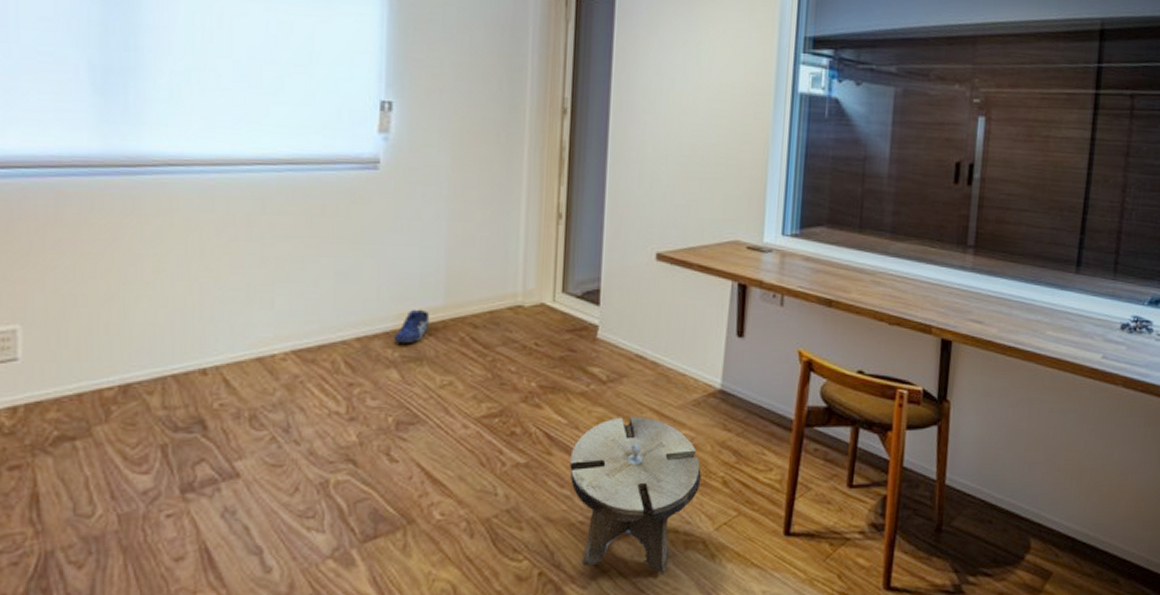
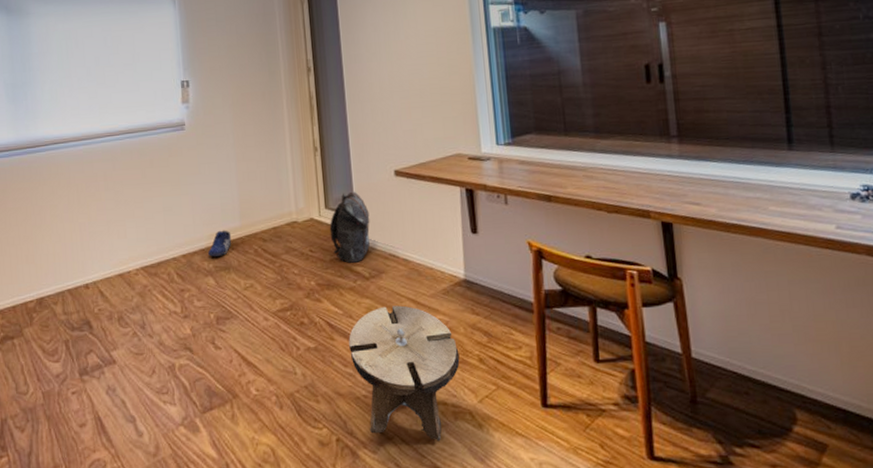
backpack: none [564,274,618,362] -> present [329,191,370,263]

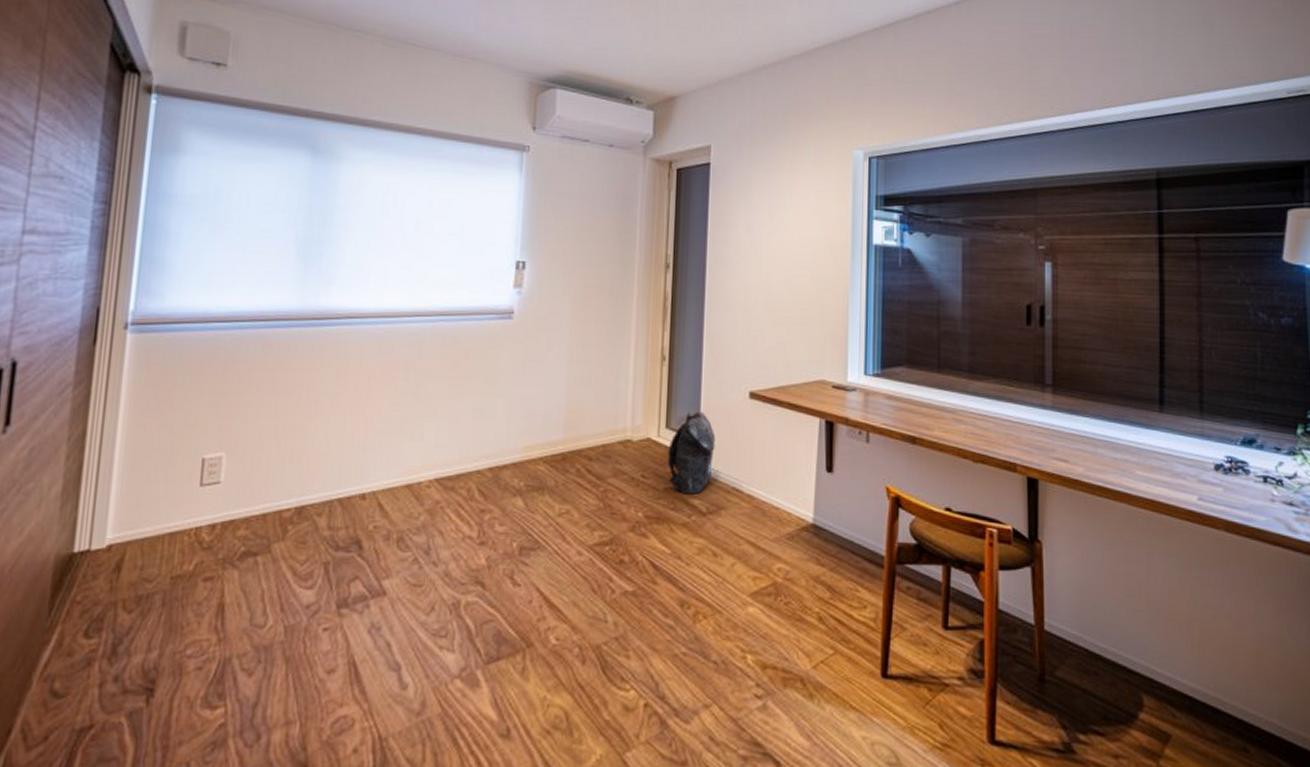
shoe: present [207,230,232,257] -> none [519,442,552,473]
stool: present [348,305,460,442] -> none [673,548,797,712]

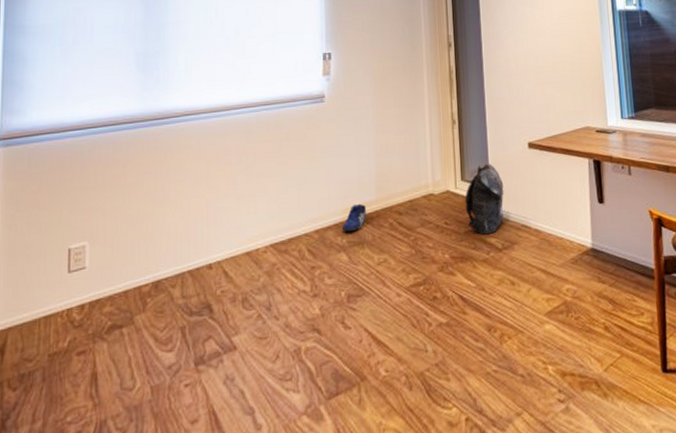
shoe: none [519,442,552,473] -> present [341,203,367,231]

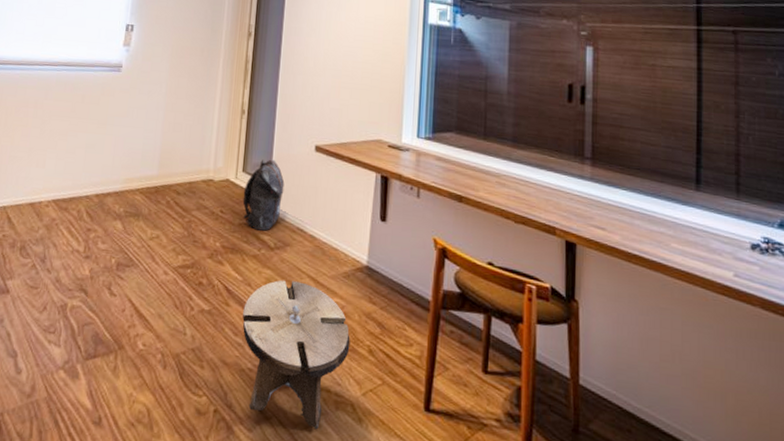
shoe: present [341,203,367,231] -> none [120,175,147,202]
stool: none [480,276,587,414] -> present [243,280,350,430]

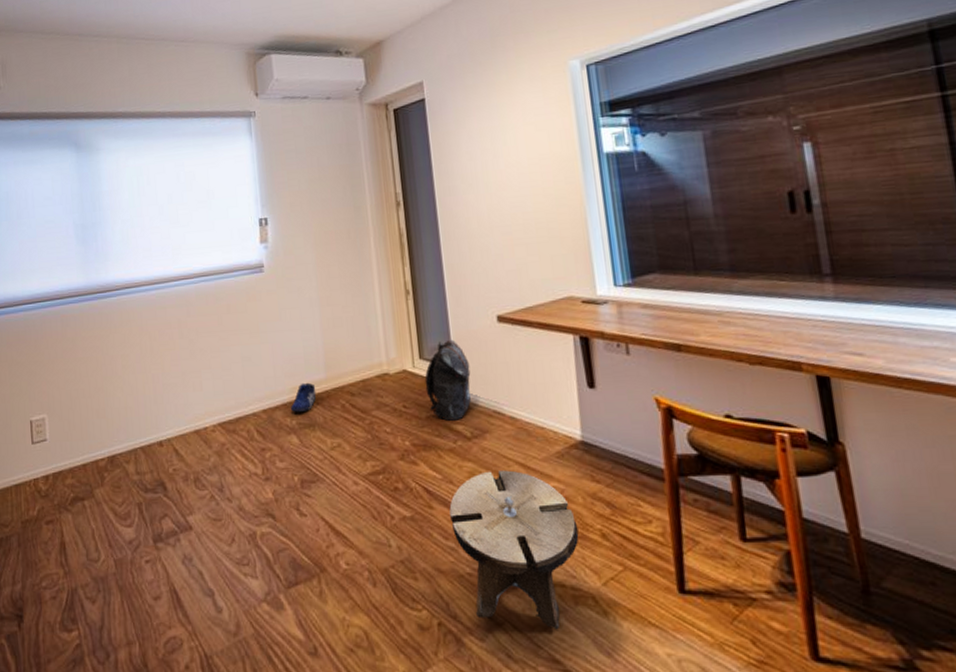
shoe: none [120,175,147,202] -> present [290,382,317,412]

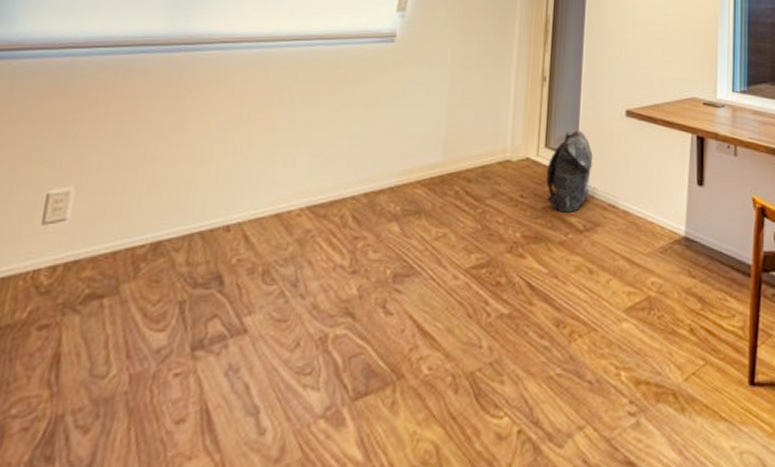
shoe: present [290,382,317,412] -> none [396,165,430,197]
stool: present [449,470,579,630] -> none [549,265,670,430]

